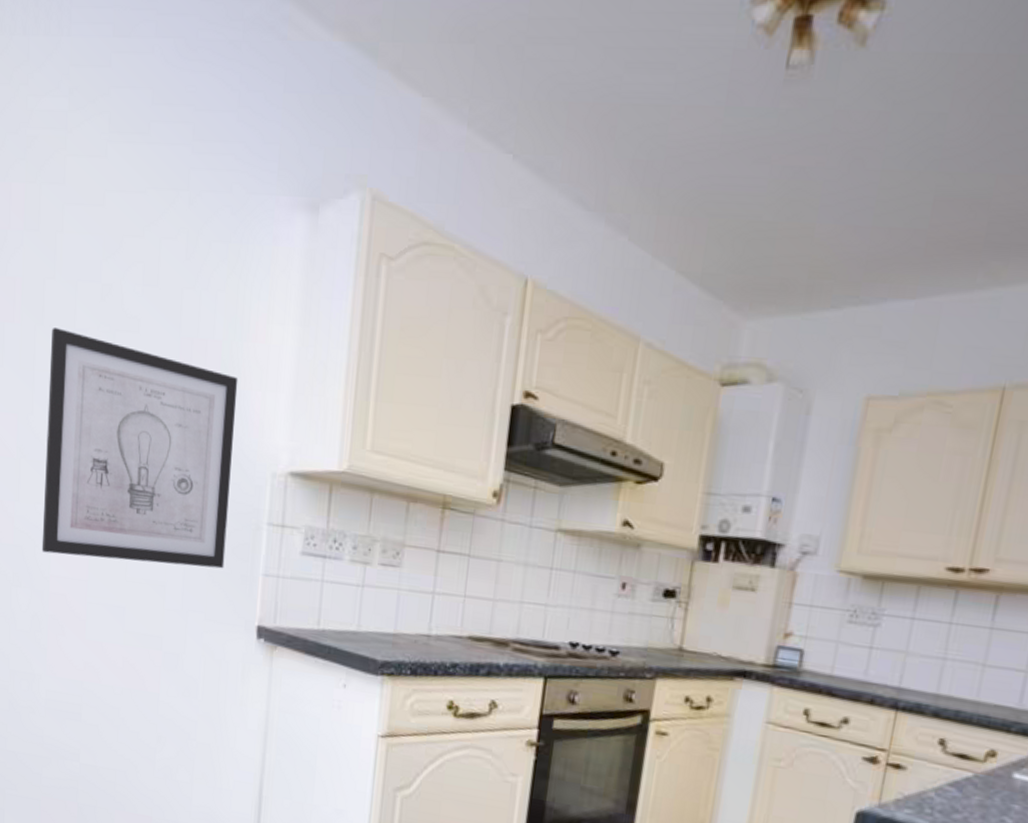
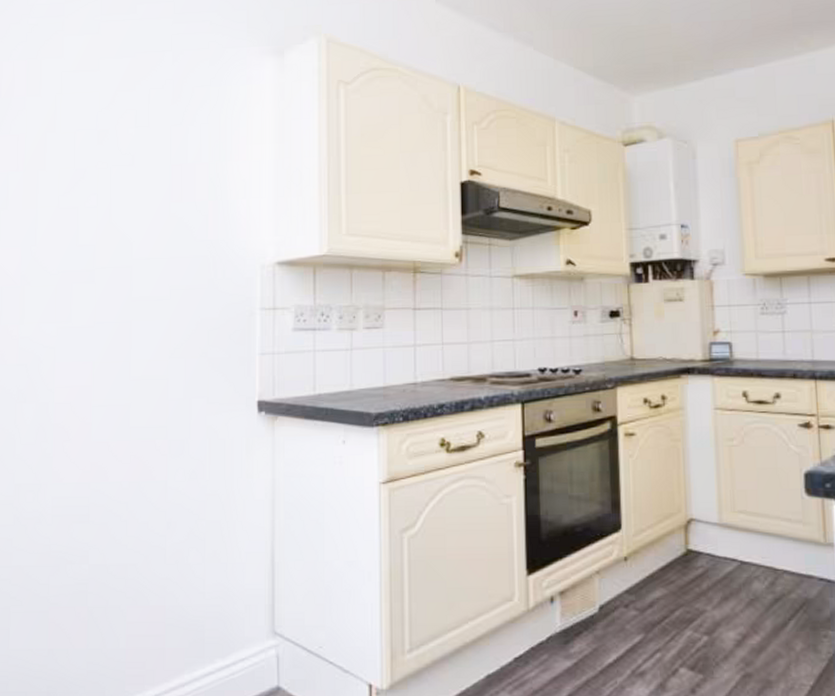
wall art: present [41,328,238,569] -> none [46,171,225,367]

